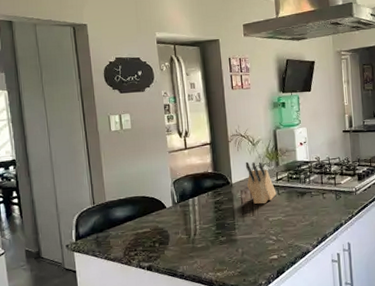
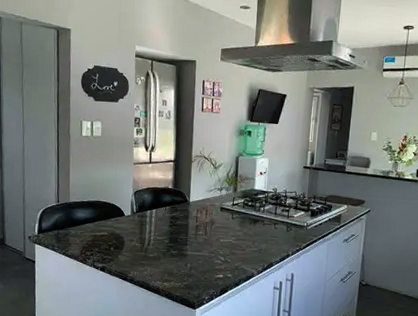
knife block: present [245,161,277,204] -> none [203,183,231,226]

